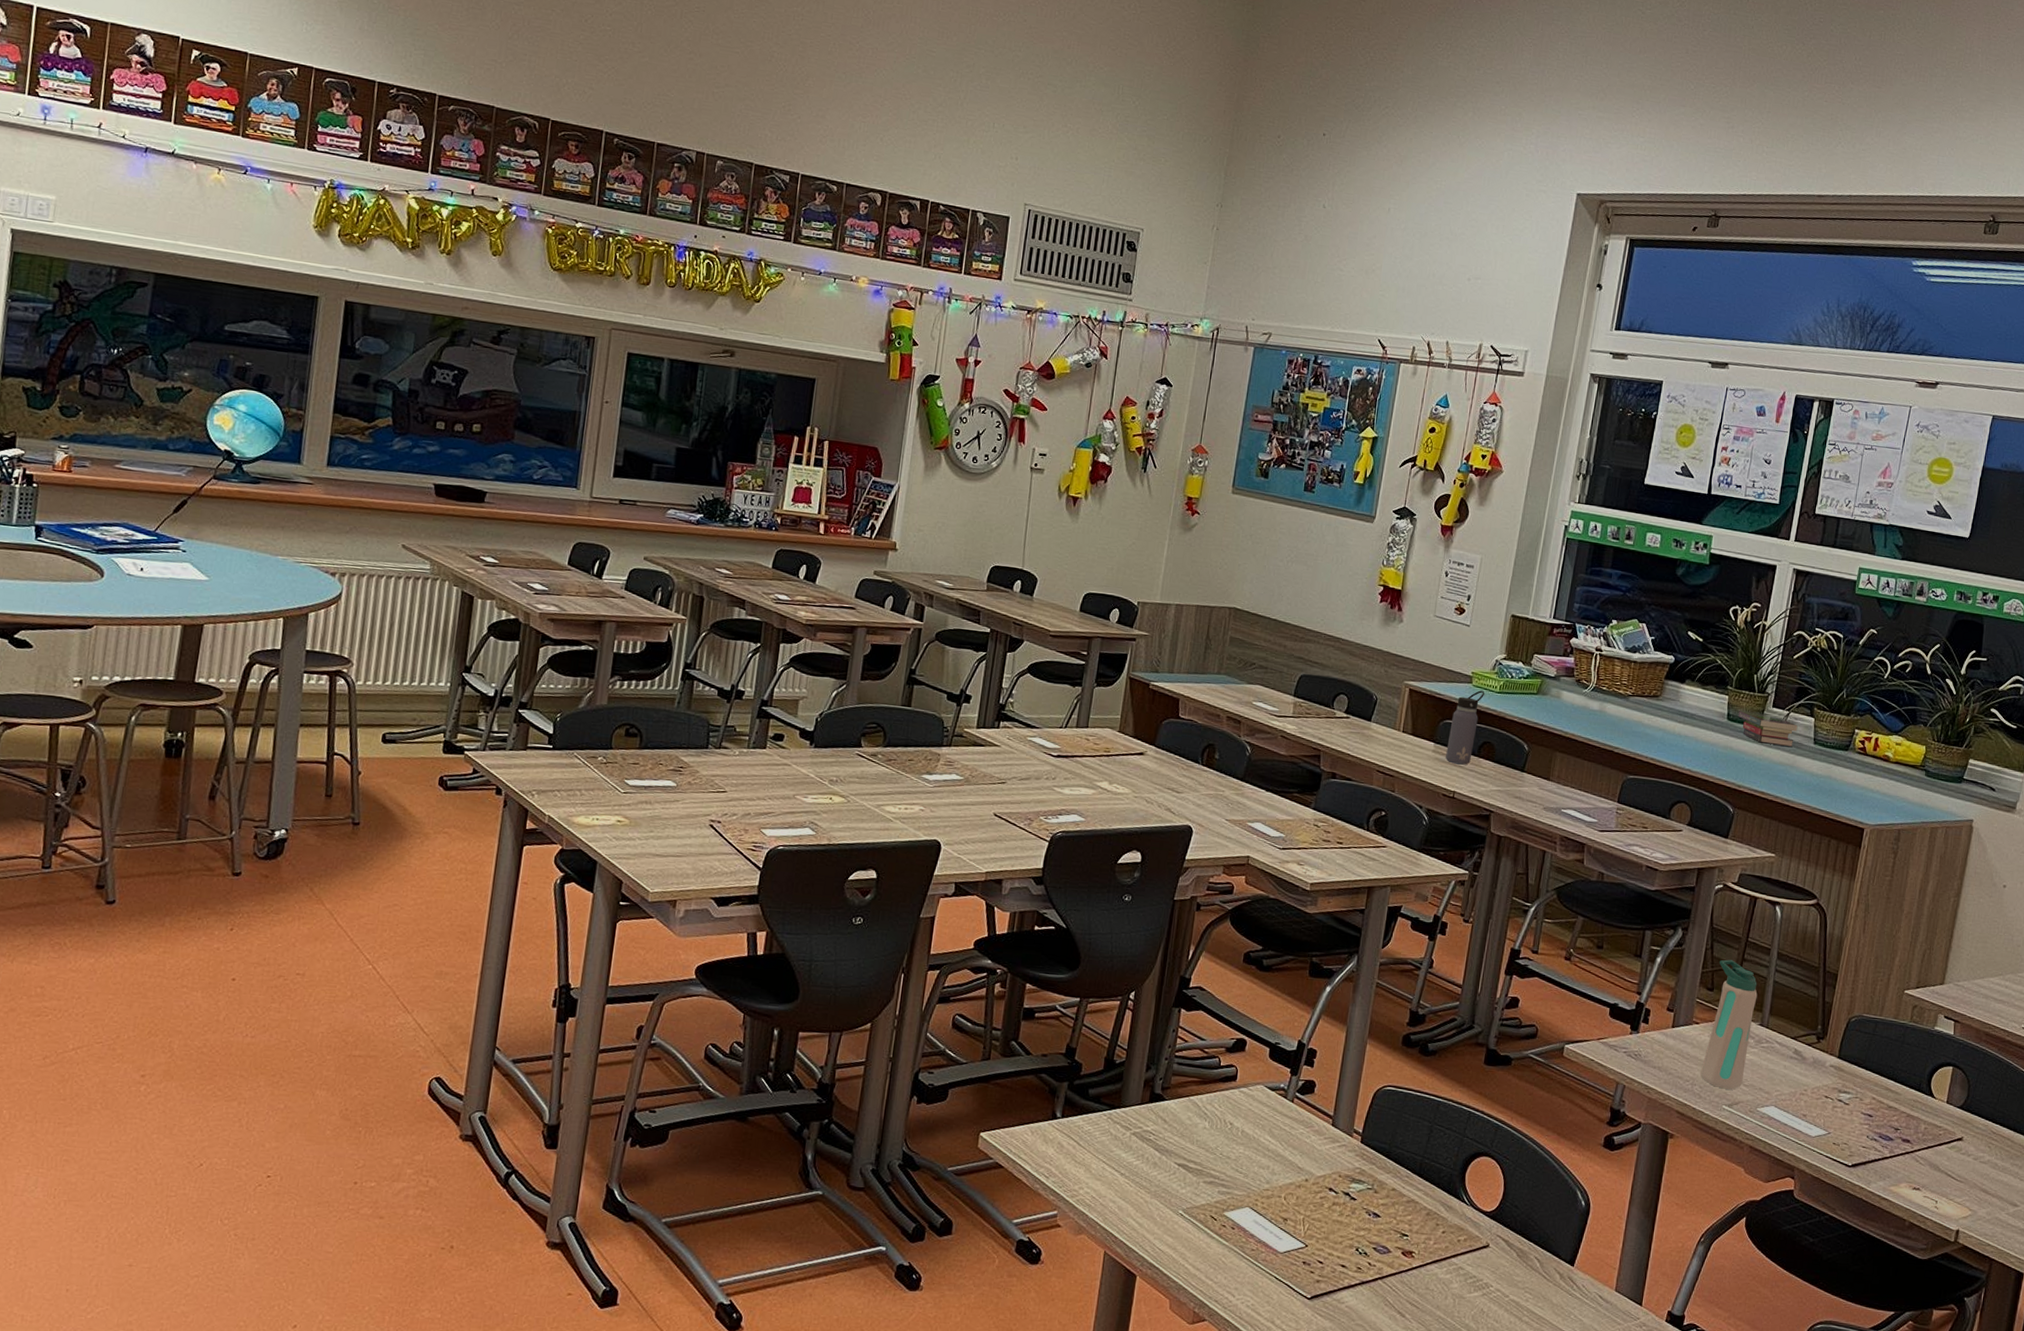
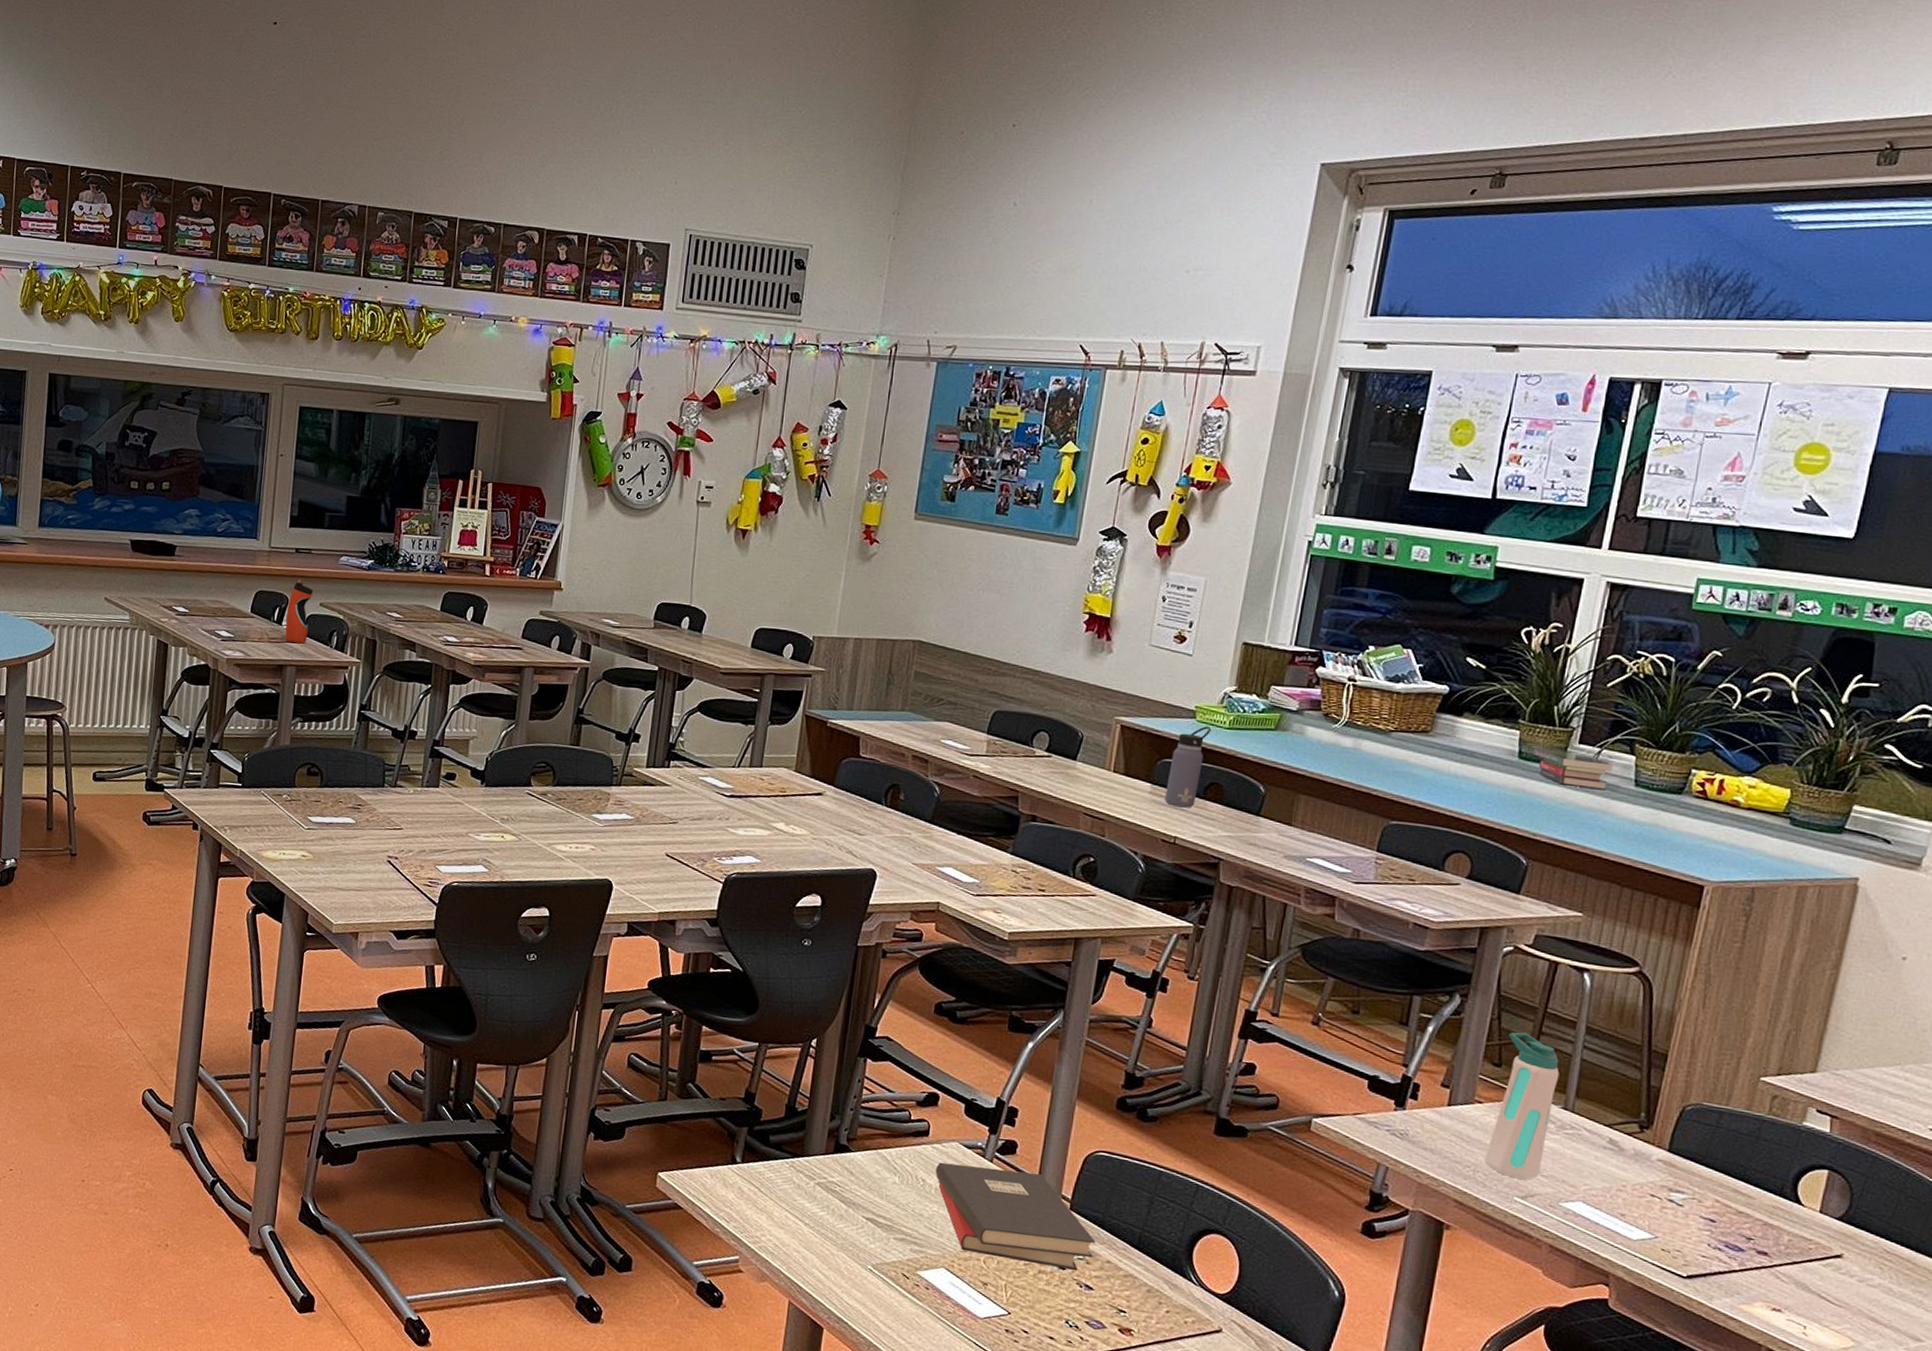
water bottle: none [605,531,638,599] -> present [285,579,314,644]
hardback book: none [1241,1105,1383,1200] -> present [935,1162,1096,1270]

